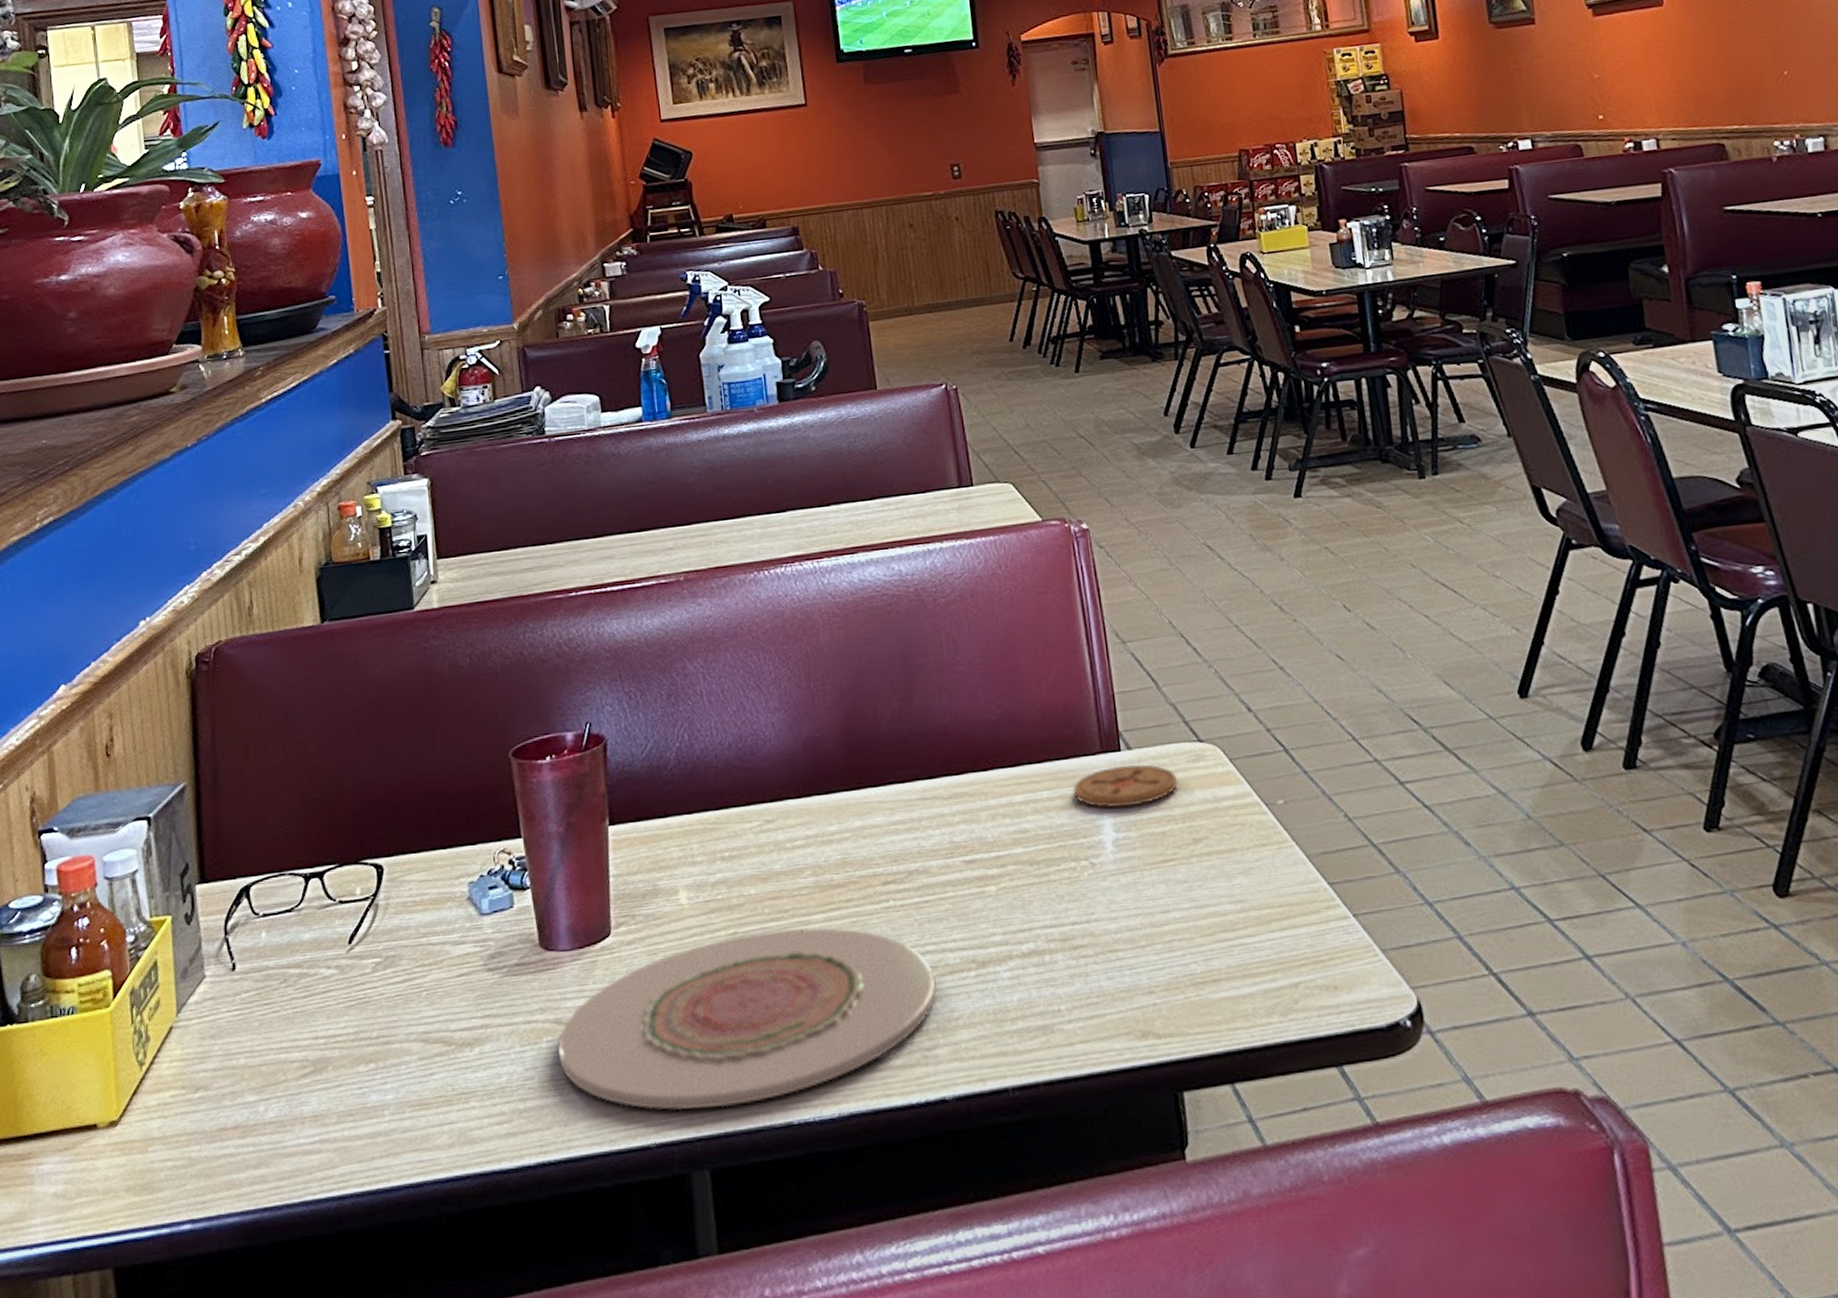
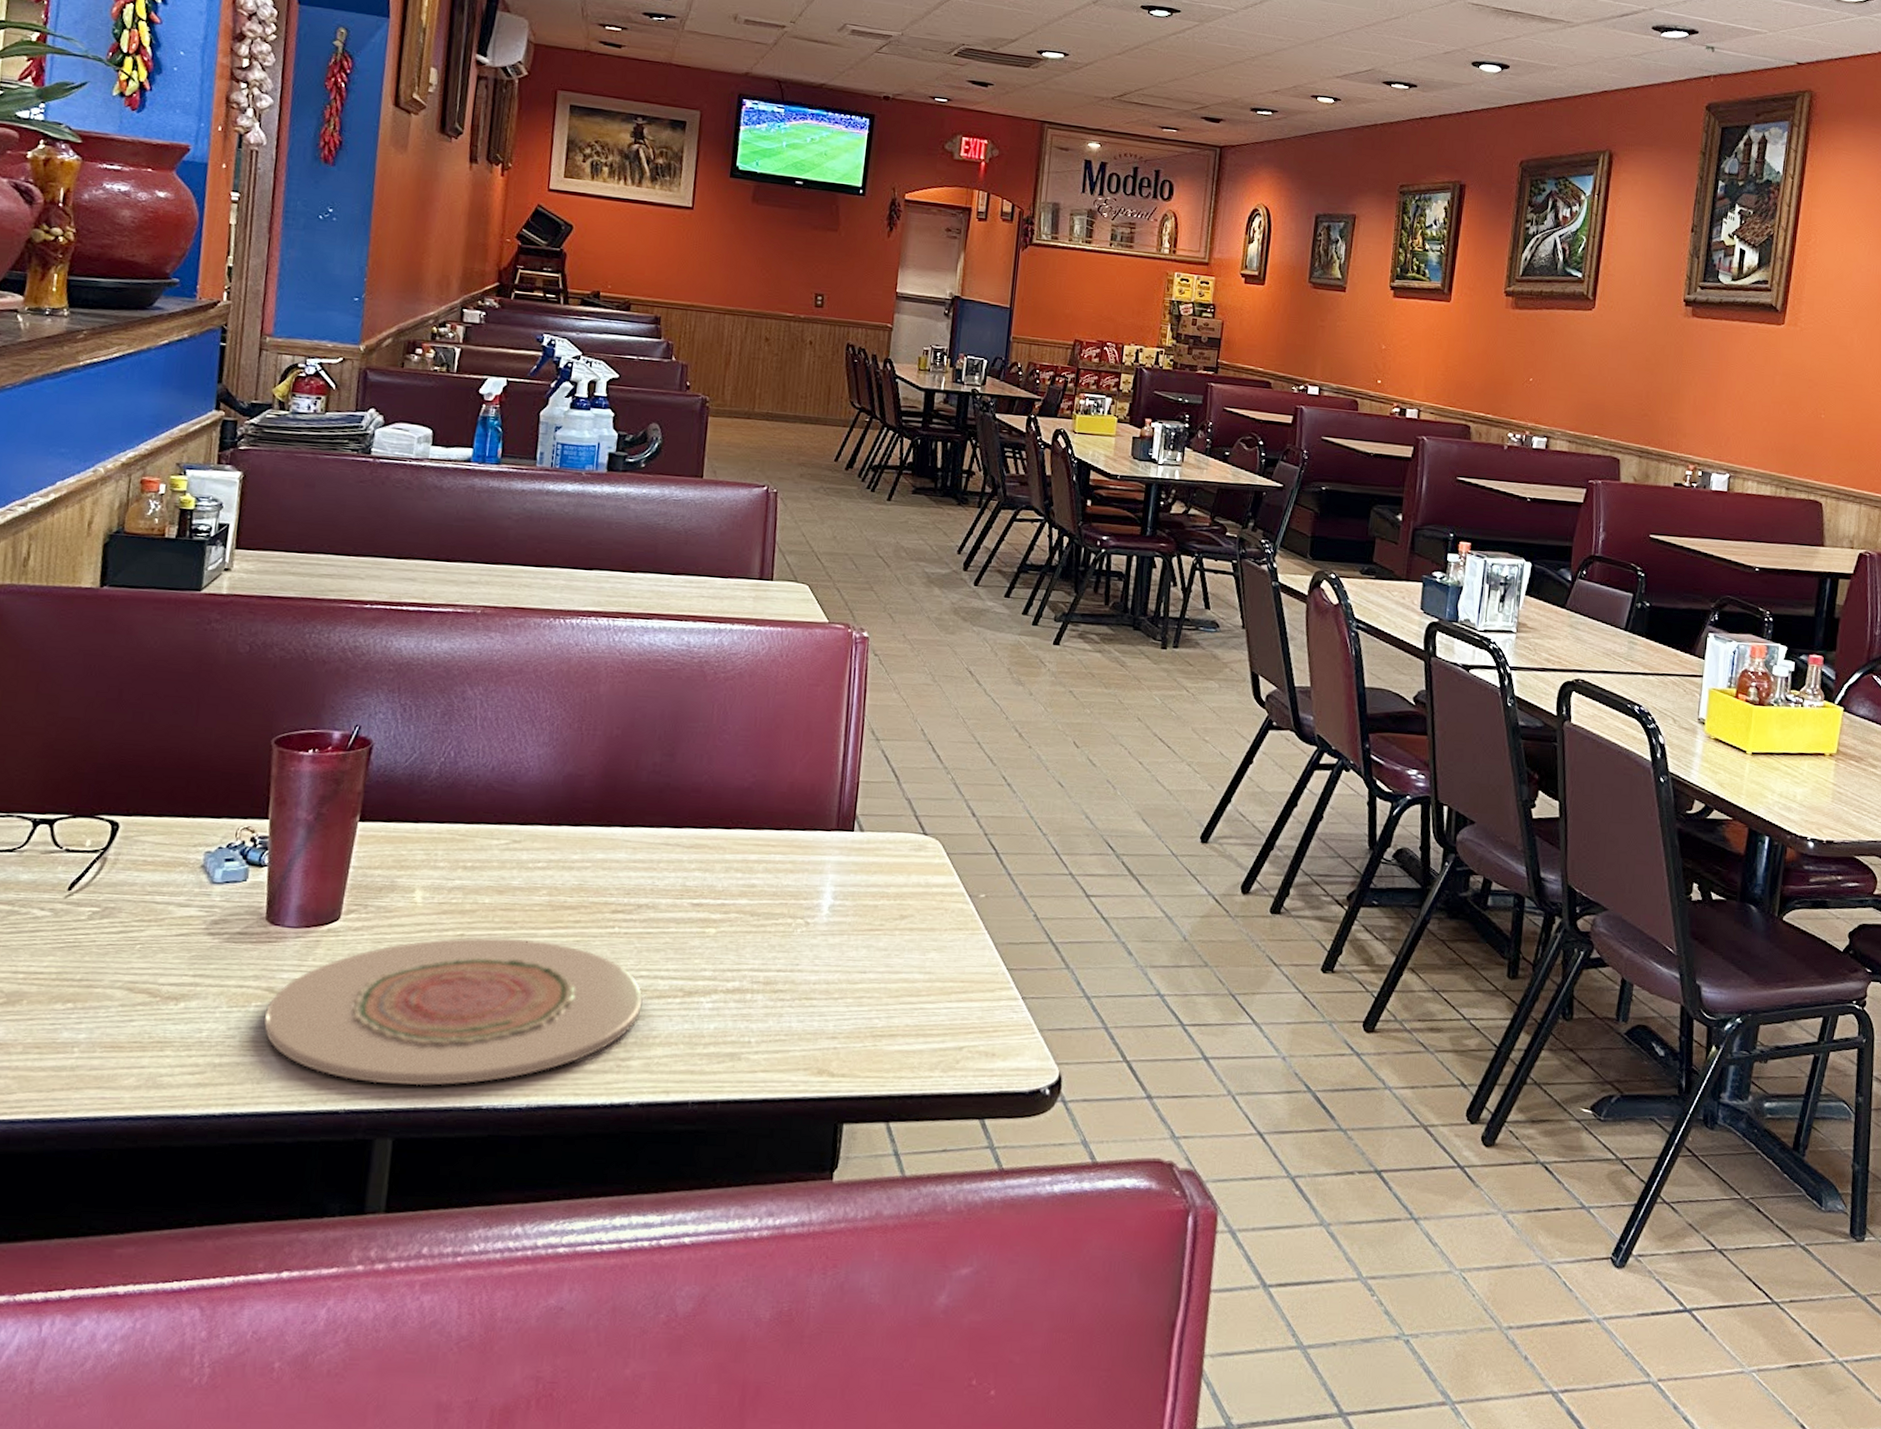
coaster: present [1073,763,1178,808] -> none [803,843,899,880]

